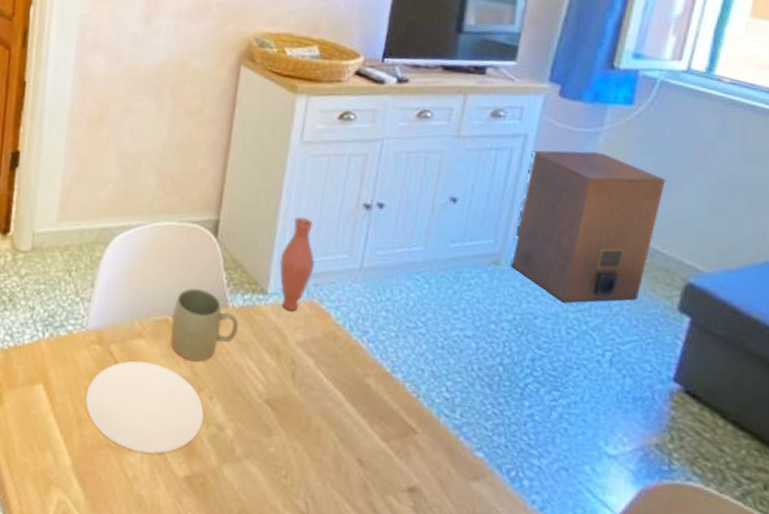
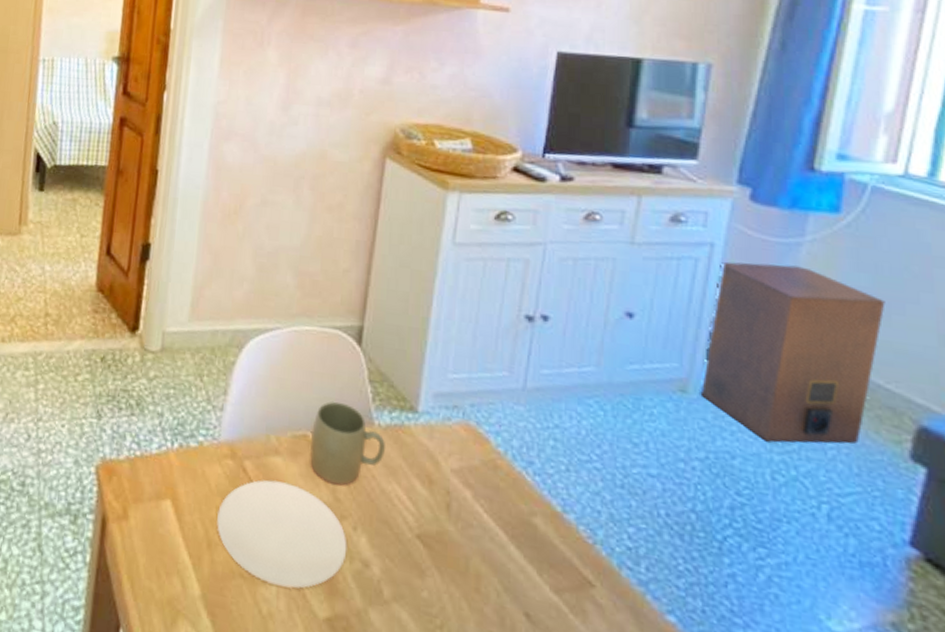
vase: present [279,217,314,312] -> none [431,326,470,435]

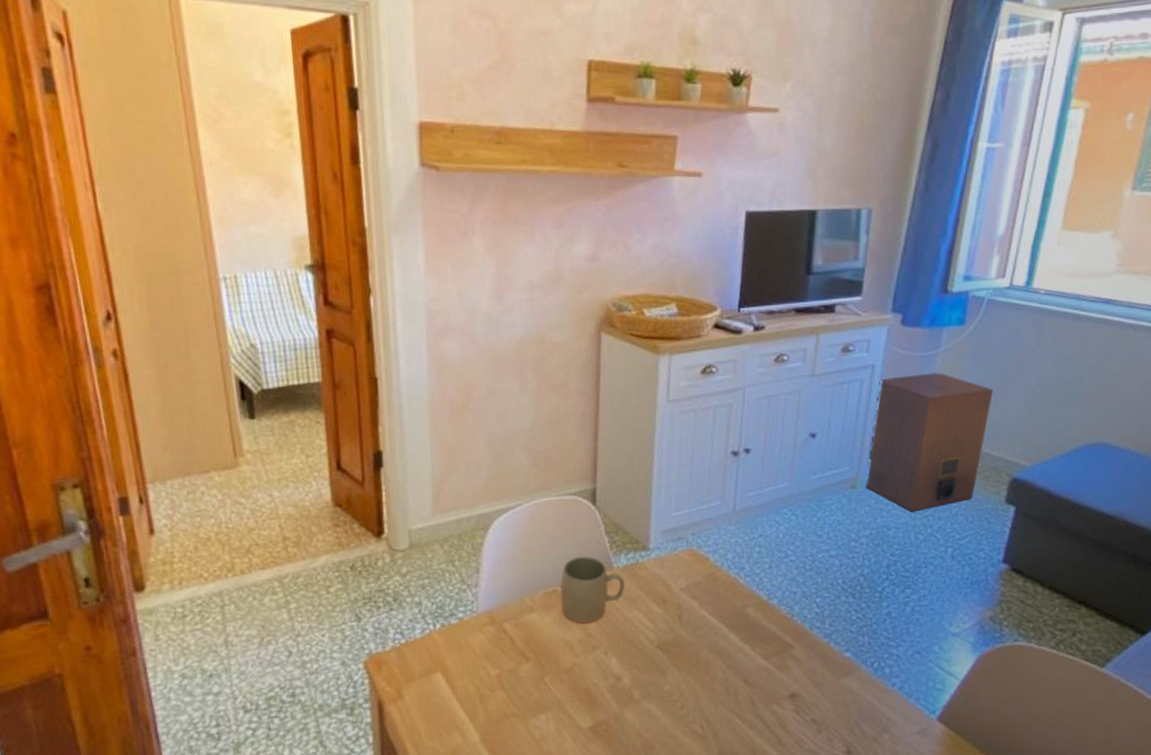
plate: present [217,480,347,589] -> none [485,632,601,715]

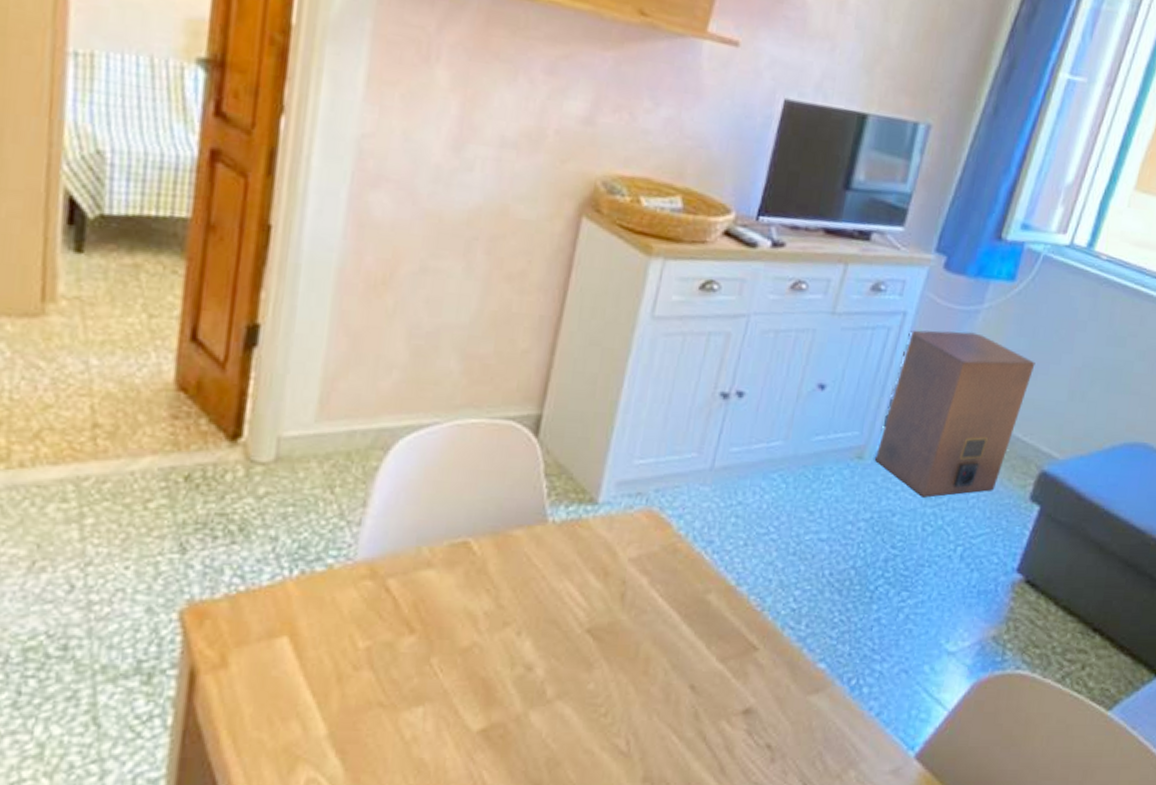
mug: present [560,556,625,624] -> none [469,501,559,591]

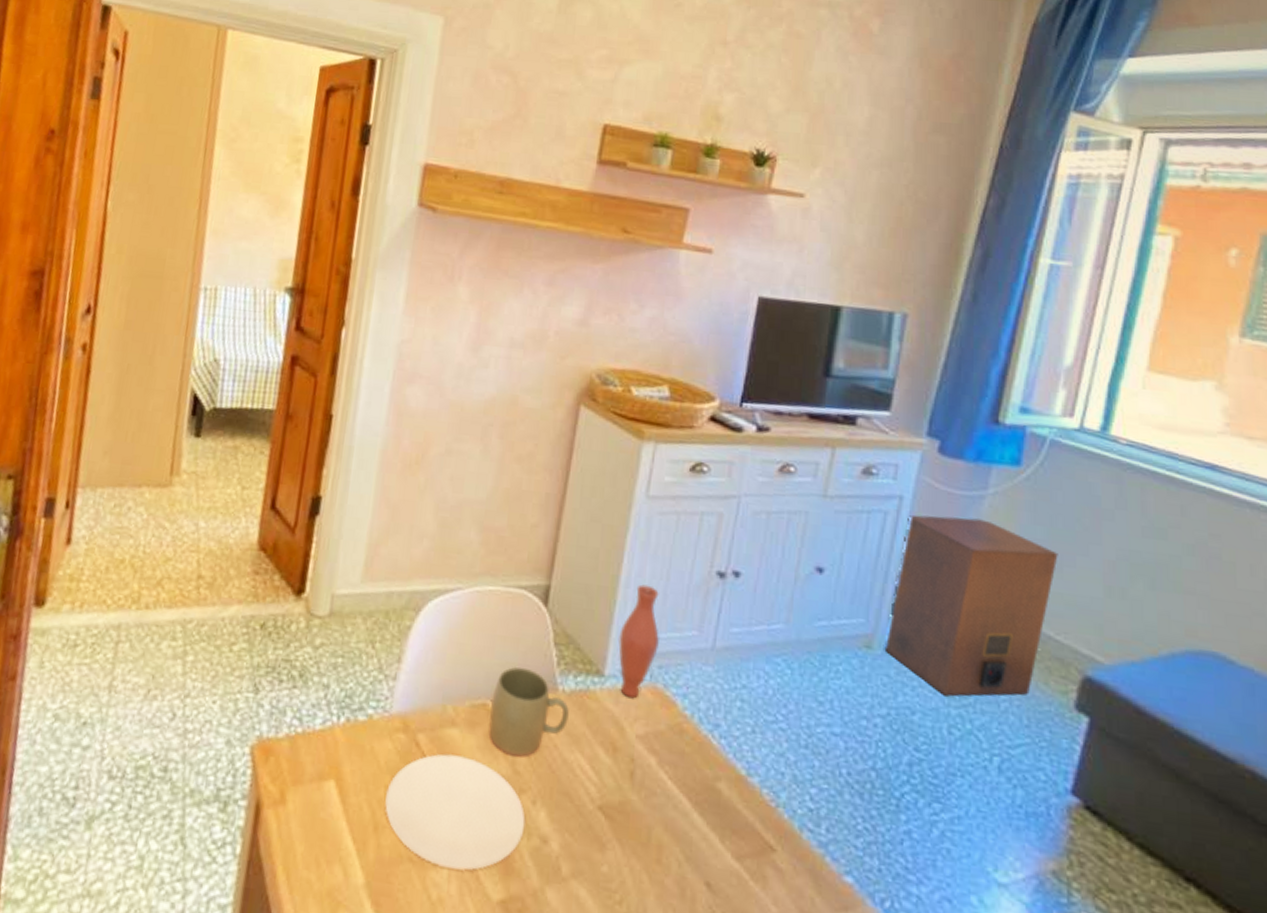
plate: none [350,596,509,709] -> present [385,754,526,871]
mug: none [469,501,559,591] -> present [488,666,569,757]
vase: none [614,409,660,524] -> present [618,584,659,699]

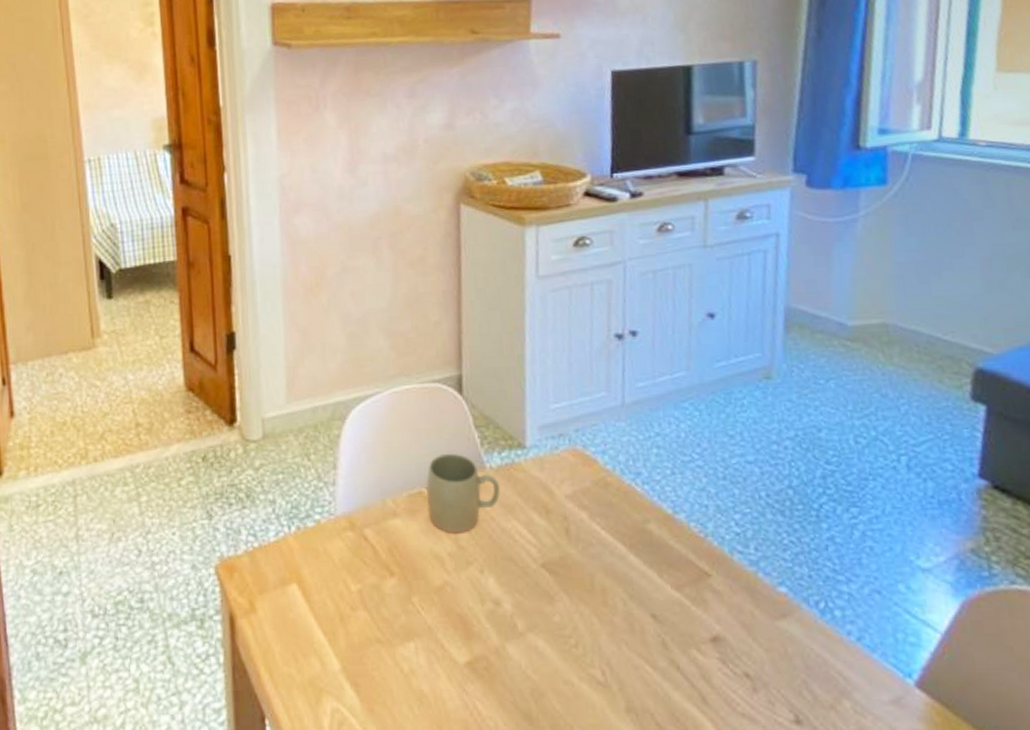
plate: present [385,754,526,871] -> none [345,542,478,644]
vase: present [618,584,659,699] -> none [533,358,572,464]
speaker: present [886,514,1058,697] -> none [784,241,936,410]

